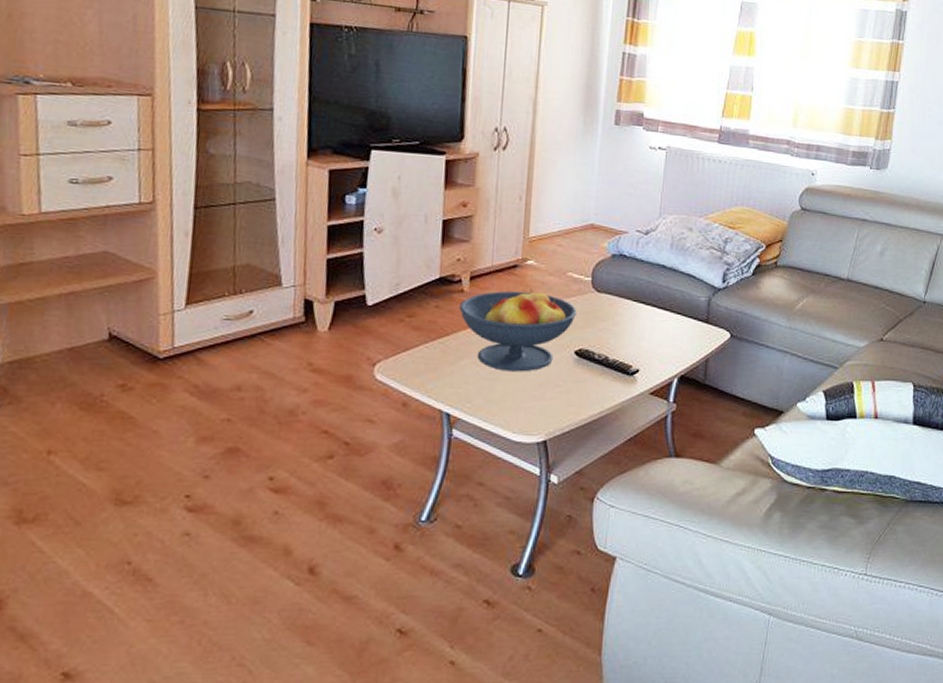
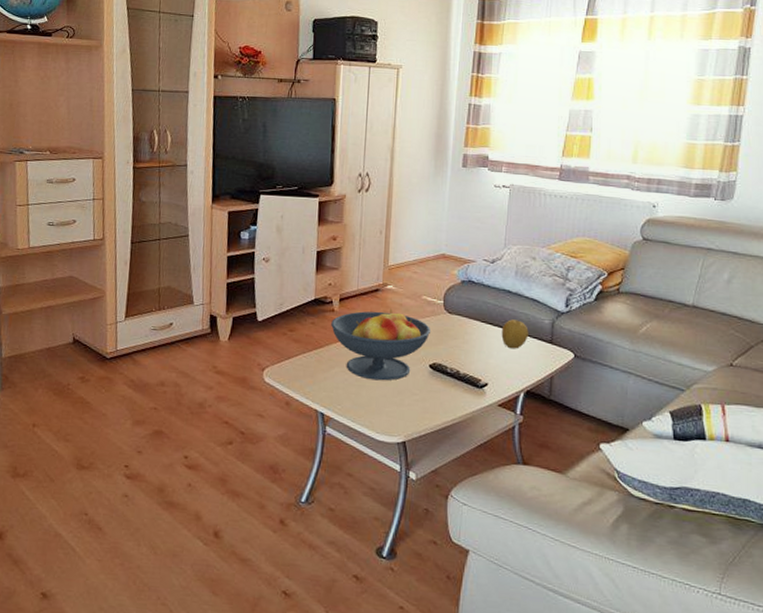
fruit: none [654,297,684,330] -> present [501,319,529,349]

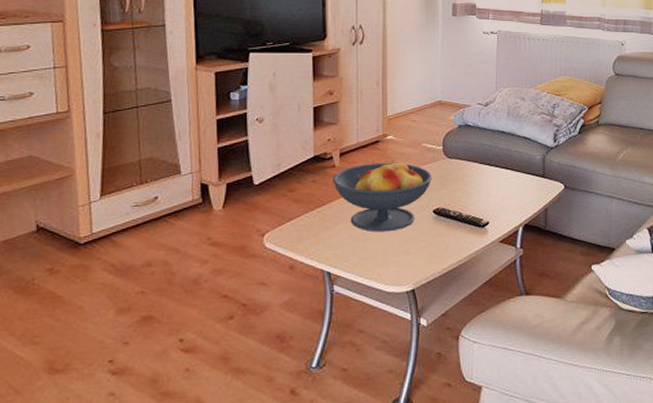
fruit: present [501,319,529,349] -> none [498,158,523,186]

